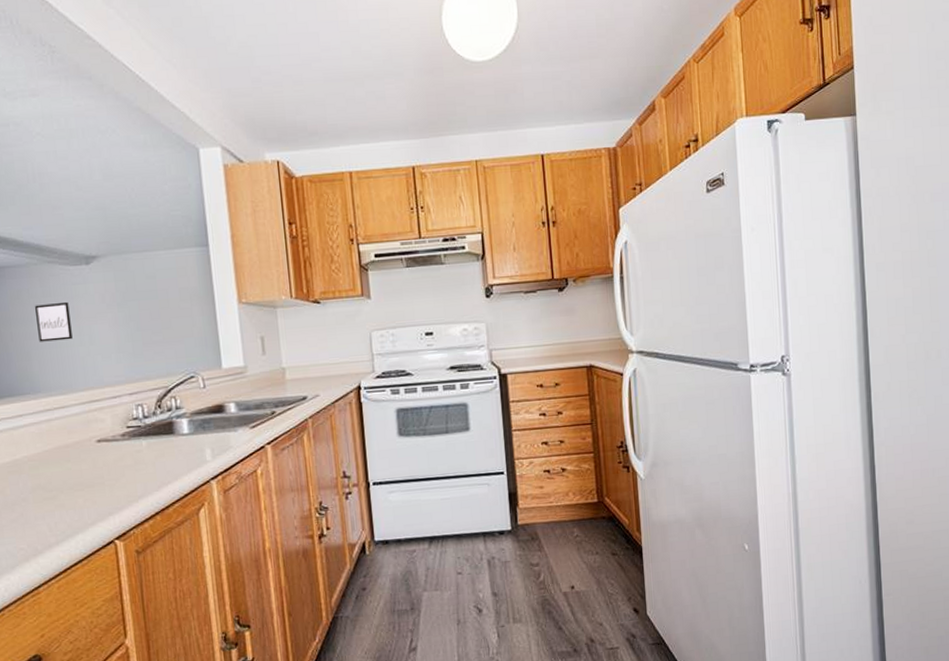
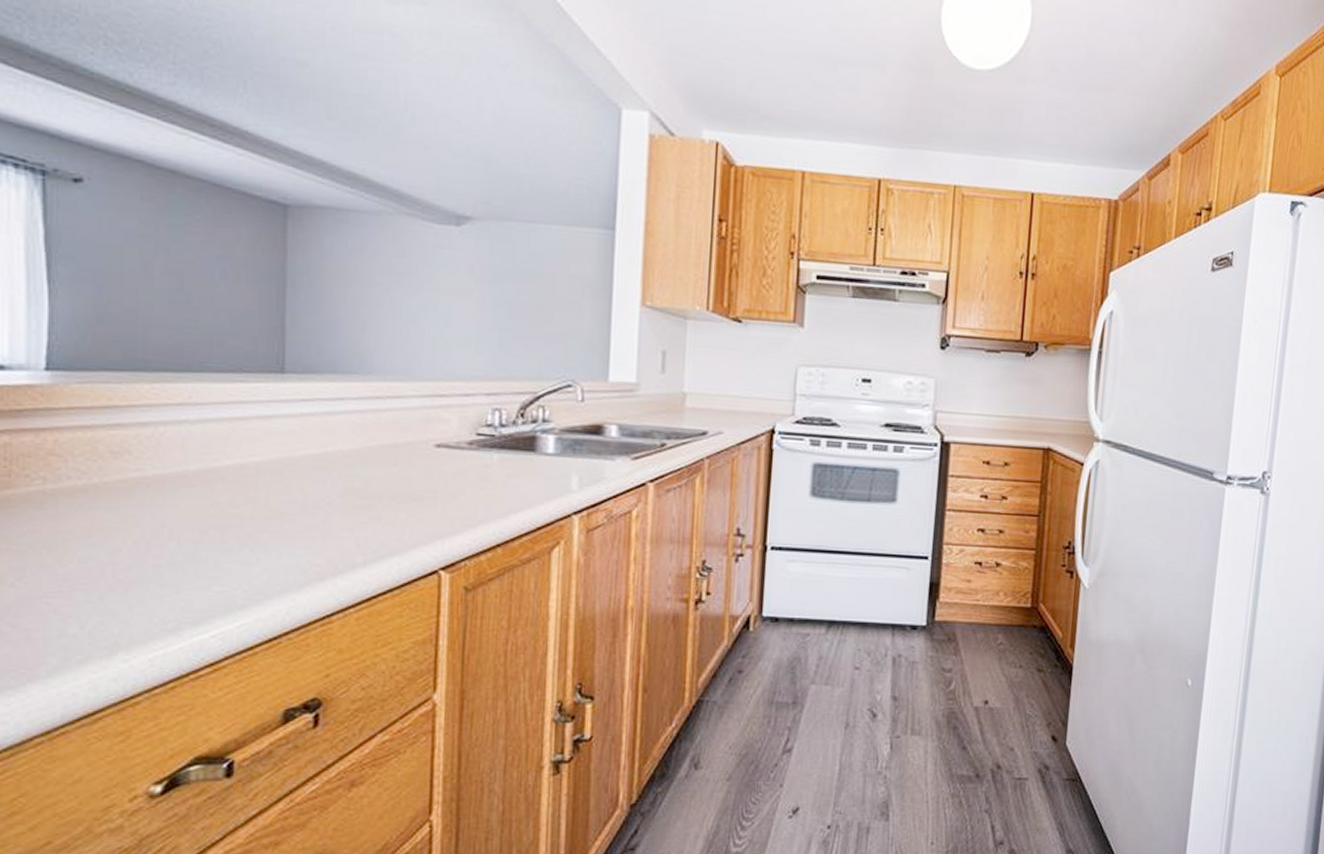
wall art: present [35,301,73,342] -> none [380,264,426,315]

